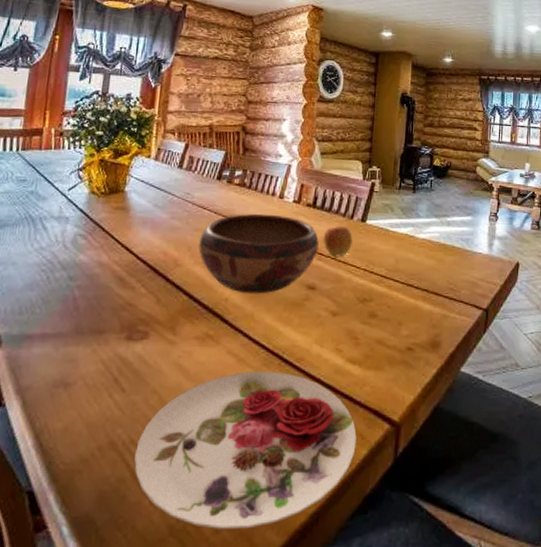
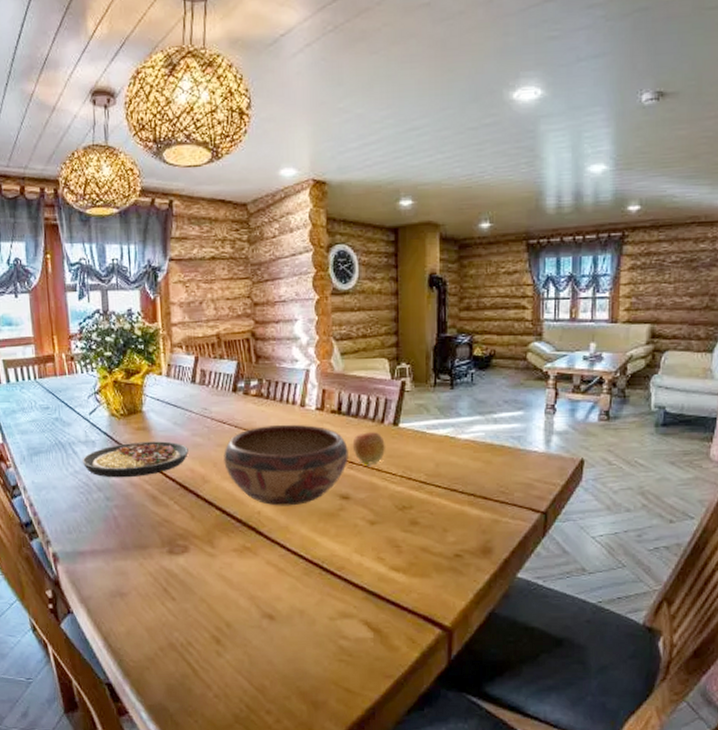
plate: none [50,221,165,258] -> present [82,441,189,478]
plate: present [134,371,357,529] -> none [193,581,407,720]

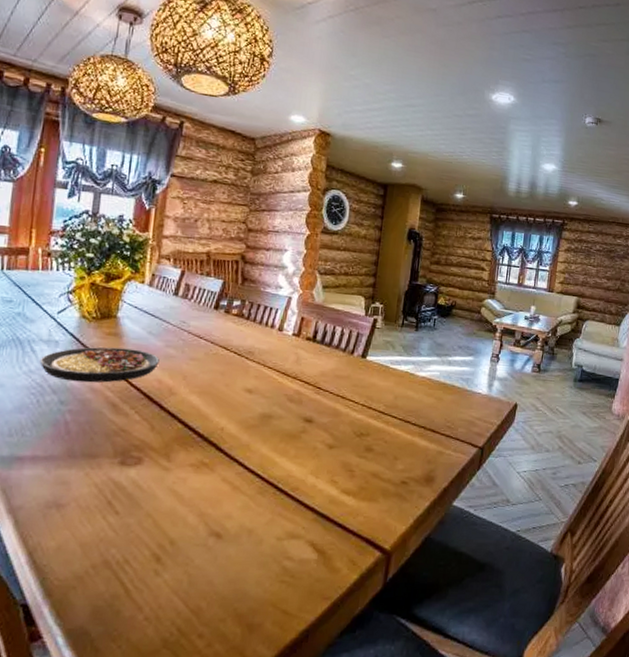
decorative bowl: present [224,424,348,506] -> none [194,345,318,425]
apple: present [352,432,386,464] -> none [322,361,353,392]

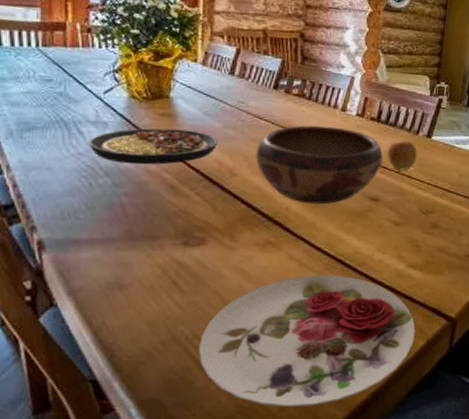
plate: none [128,499,348,643] -> present [199,275,416,407]
decorative bowl: none [194,345,318,425] -> present [256,125,383,204]
apple: none [322,361,353,392] -> present [387,141,418,171]

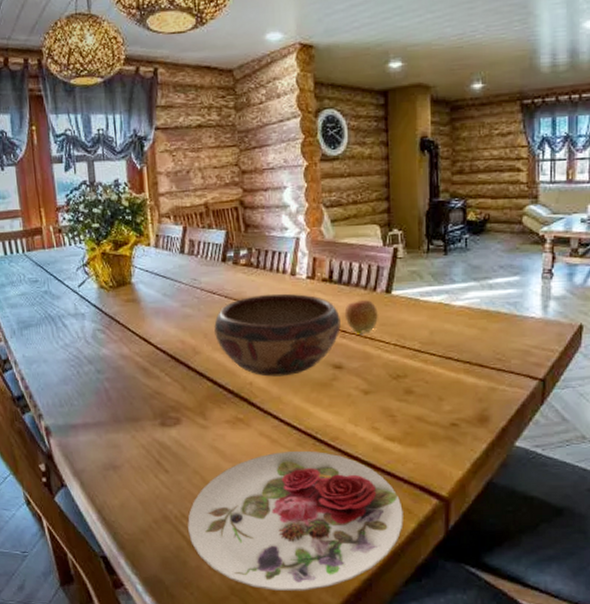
plate: present [88,128,218,165] -> none [72,313,179,351]

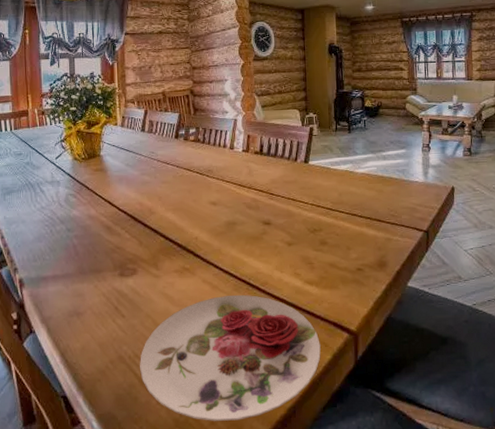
decorative bowl: present [214,293,341,377] -> none [167,163,269,232]
apple: present [344,300,379,333] -> none [272,169,299,195]

